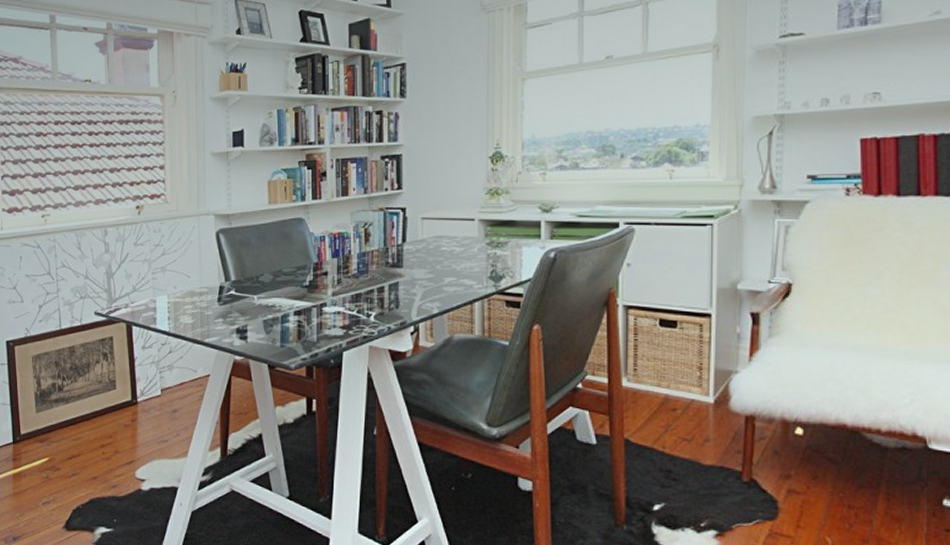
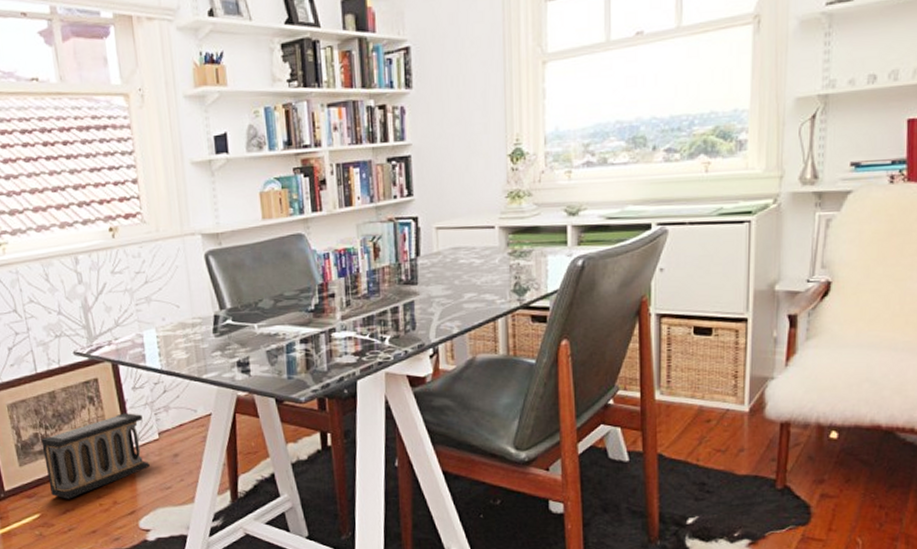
speaker: none [58,369,151,446] -> present [41,413,150,499]

